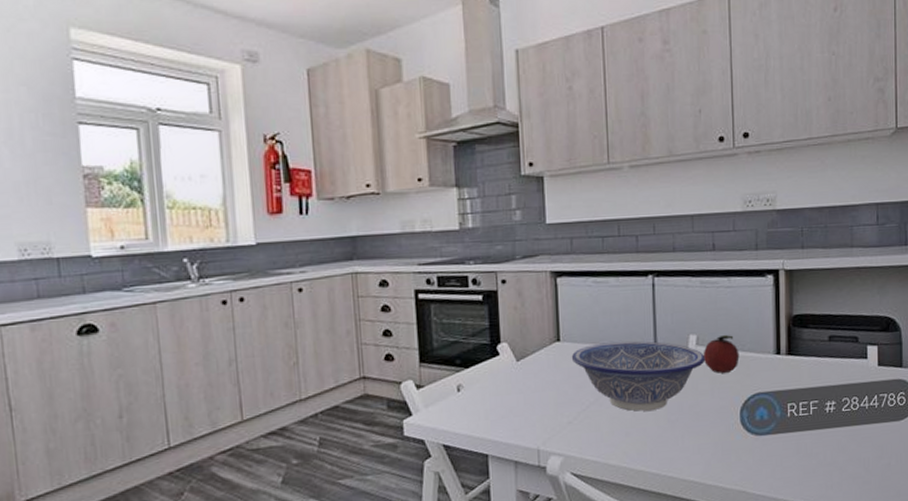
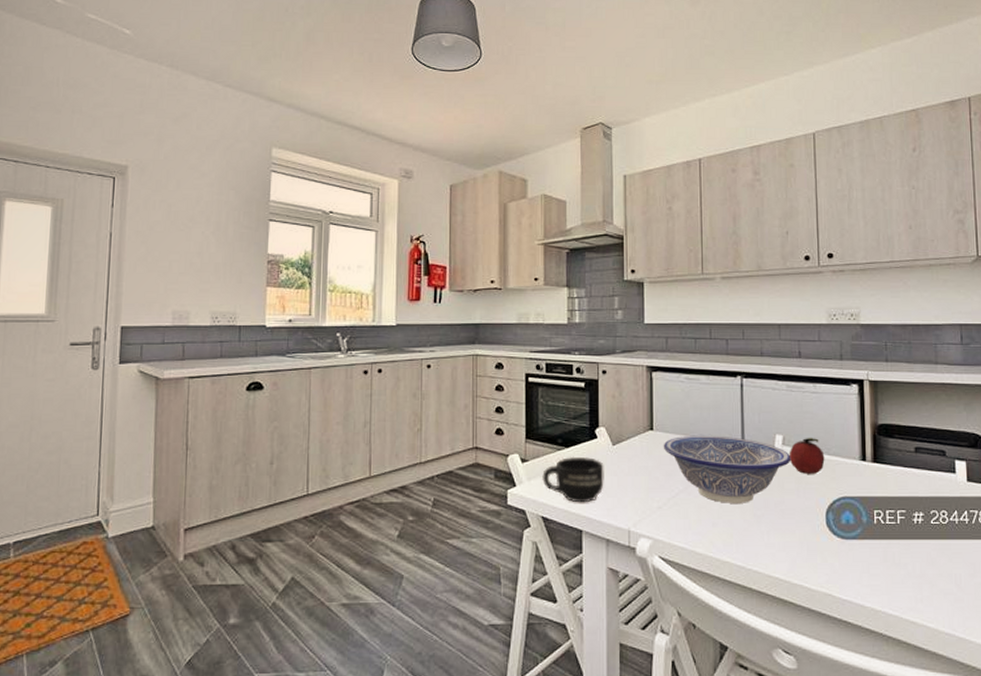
mug: none [441,376,509,427] -> present [542,456,604,503]

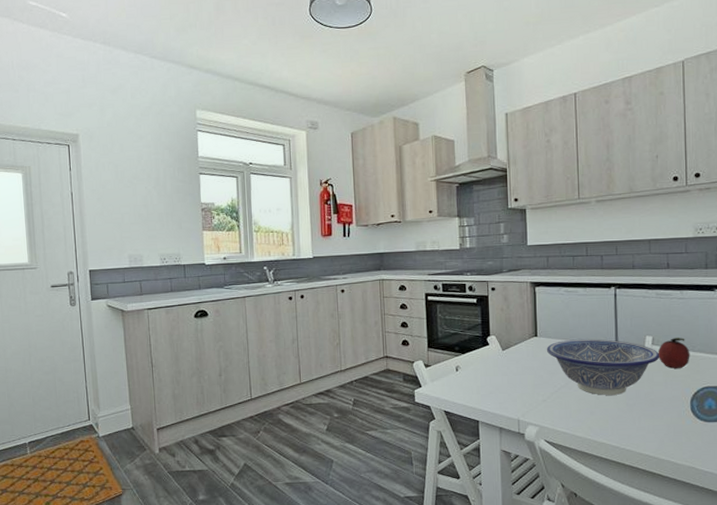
mug: present [542,456,604,503] -> none [443,361,496,399]

